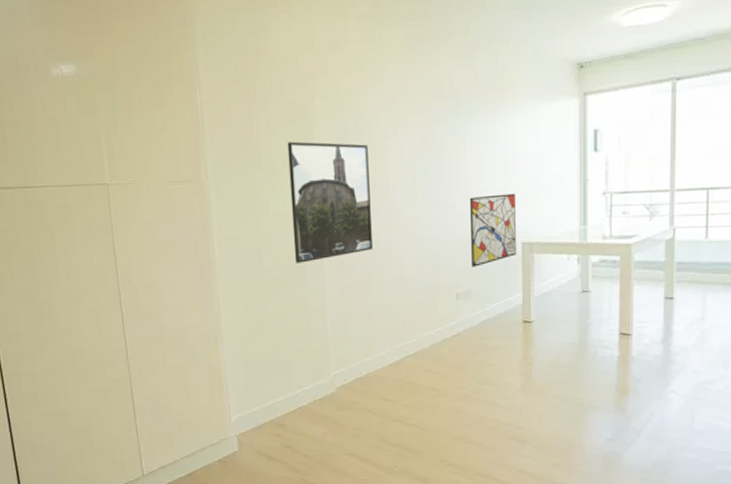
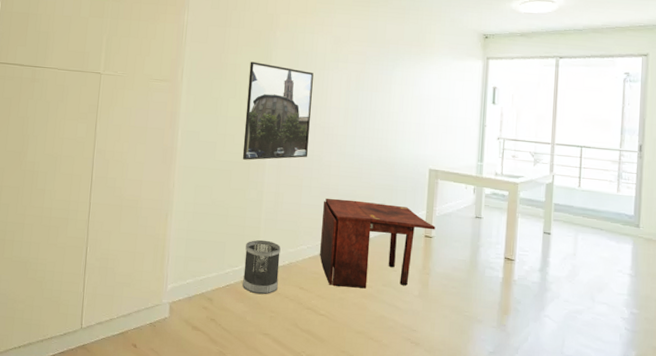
wastebasket: none [314,352,357,413] -> present [242,239,281,295]
desk: none [399,291,535,393] -> present [320,198,436,289]
wall art: present [470,193,516,267] -> none [387,126,427,184]

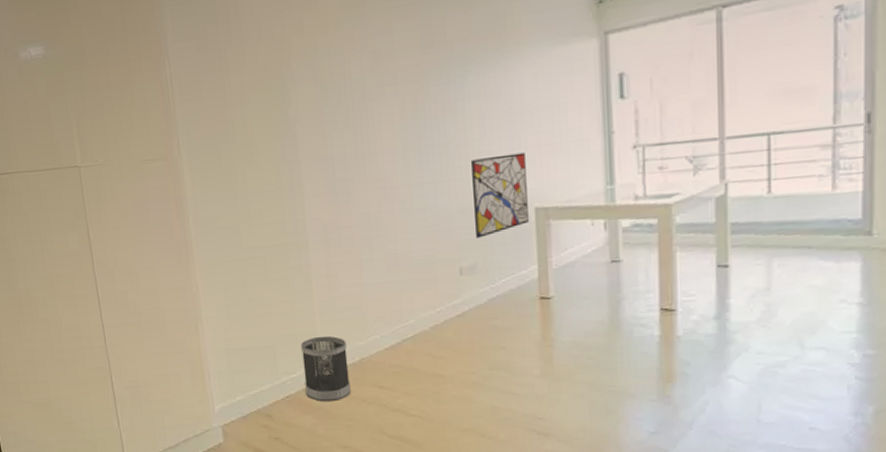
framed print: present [242,61,314,160] -> none [263,107,362,241]
desk: present [320,198,436,289] -> none [393,264,554,380]
wall art: none [387,126,427,184] -> present [471,152,529,238]

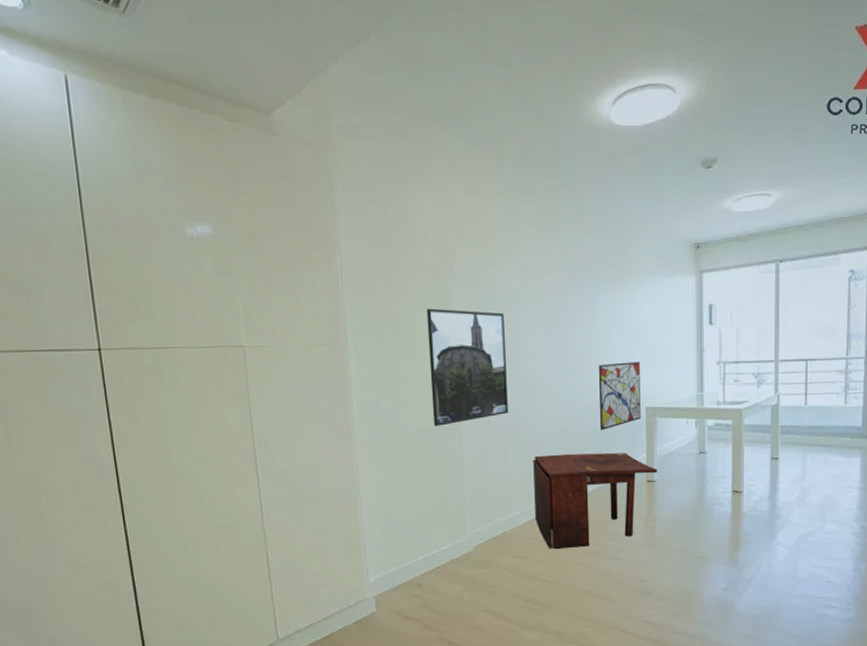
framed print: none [263,107,362,241] -> present [426,308,509,426]
wastebasket: present [301,335,351,402] -> none [451,512,493,572]
desk: none [393,264,554,380] -> present [533,452,658,550]

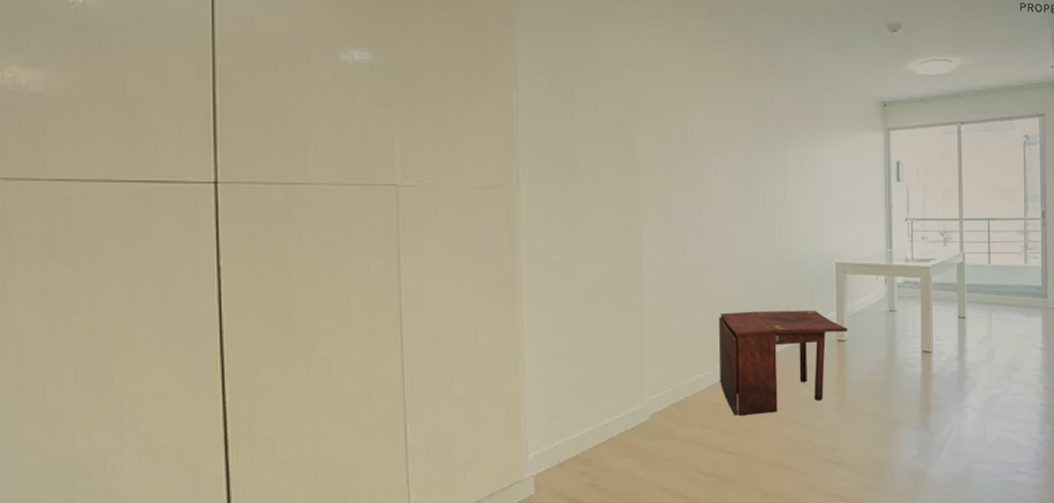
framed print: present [426,308,509,426] -> none [609,153,695,279]
wall art: present [599,361,641,430] -> none [789,216,831,286]

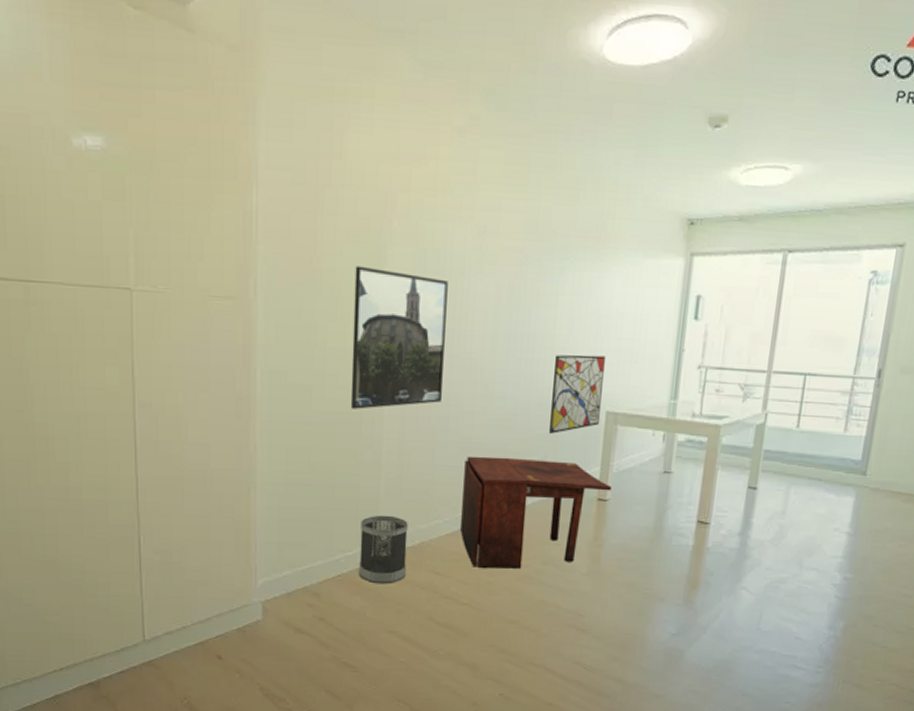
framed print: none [609,153,695,279] -> present [350,266,448,409]
wastebasket: none [627,375,673,444] -> present [359,515,408,584]
wall art: none [789,216,831,286] -> present [549,354,605,434]

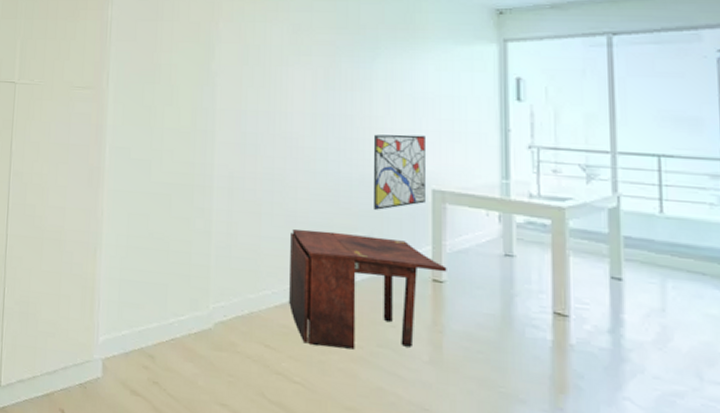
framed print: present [350,266,448,409] -> none [183,60,268,182]
wastebasket: present [359,515,408,584] -> none [191,281,238,353]

